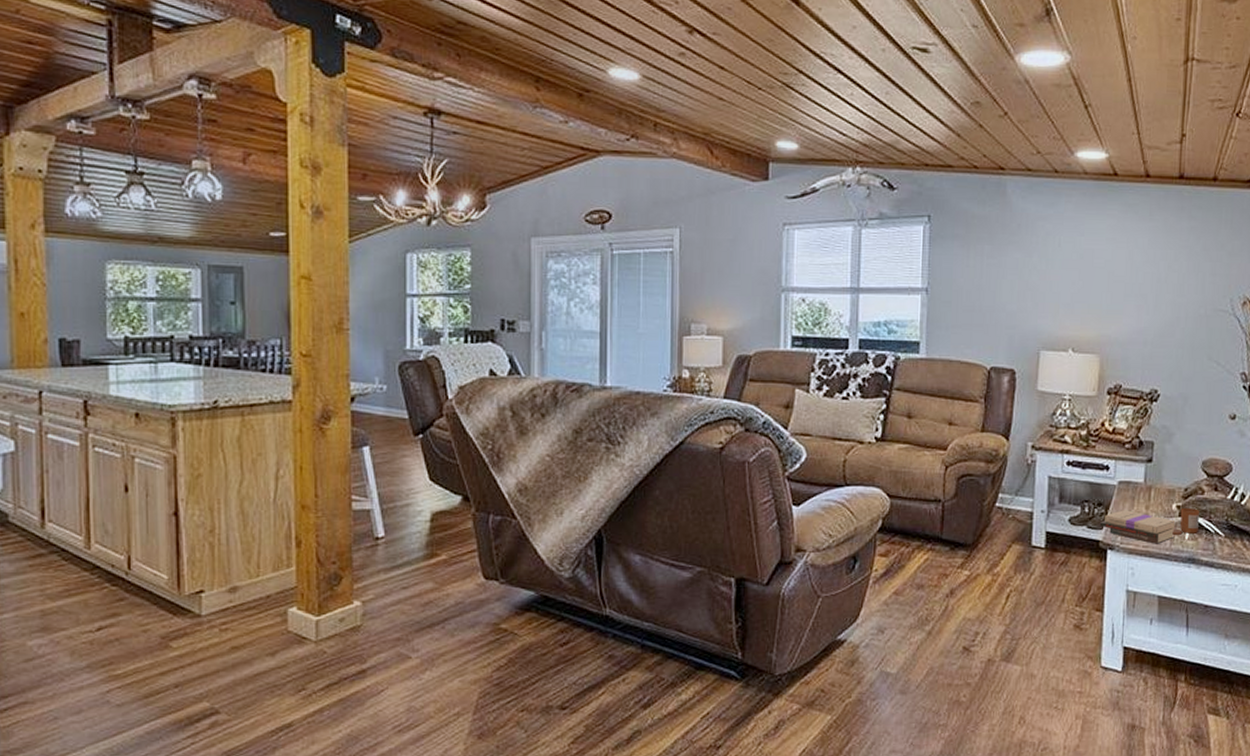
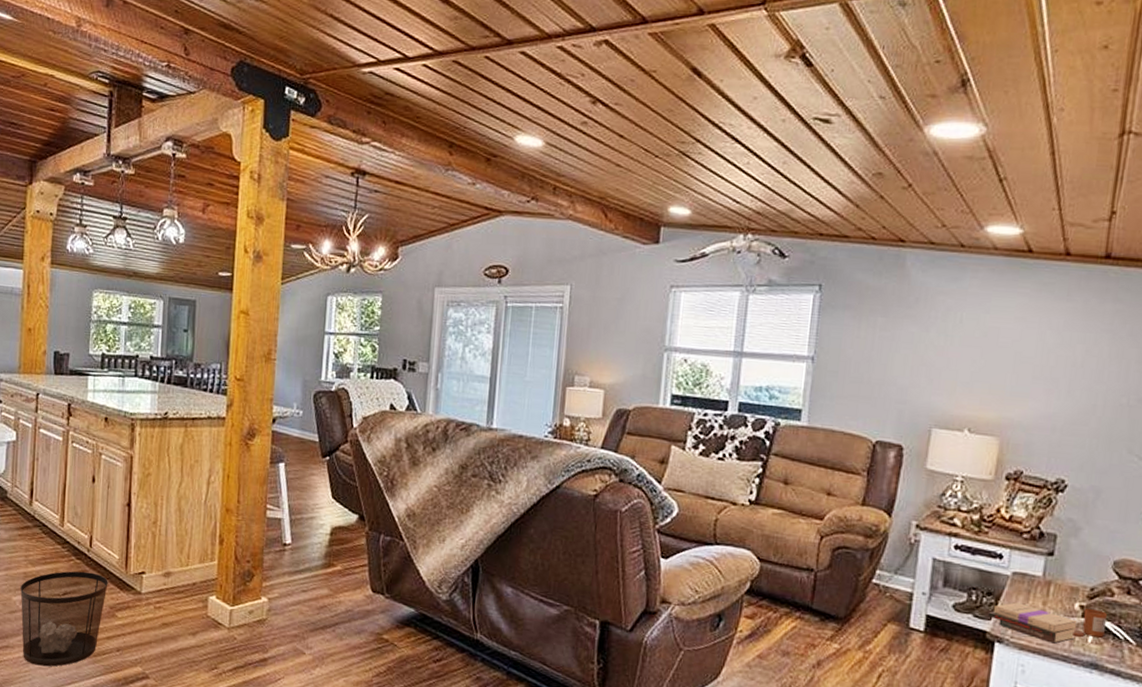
waste bin: none [37,599,157,720] -> present [20,571,108,667]

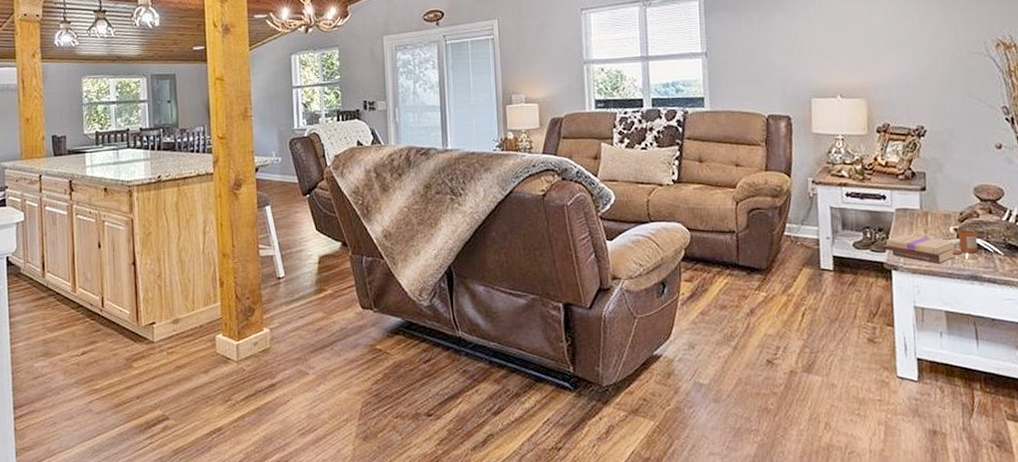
waste bin: present [20,571,108,667] -> none [41,330,123,424]

